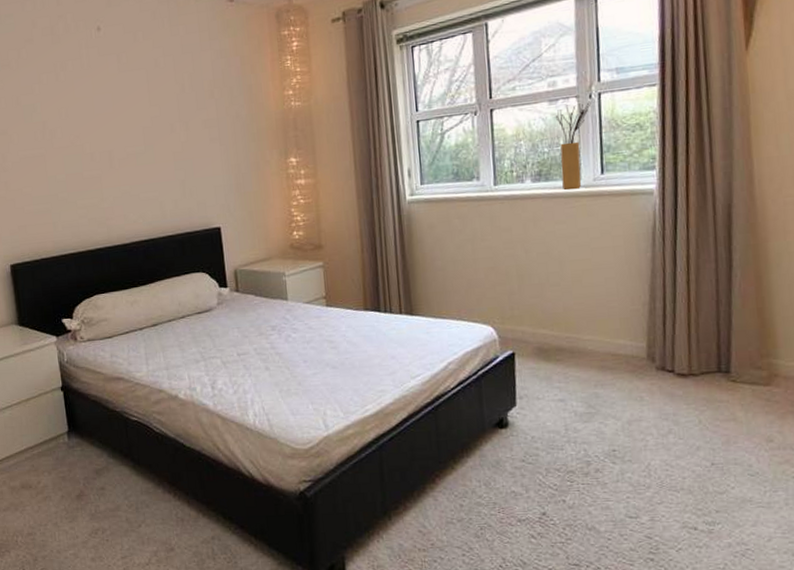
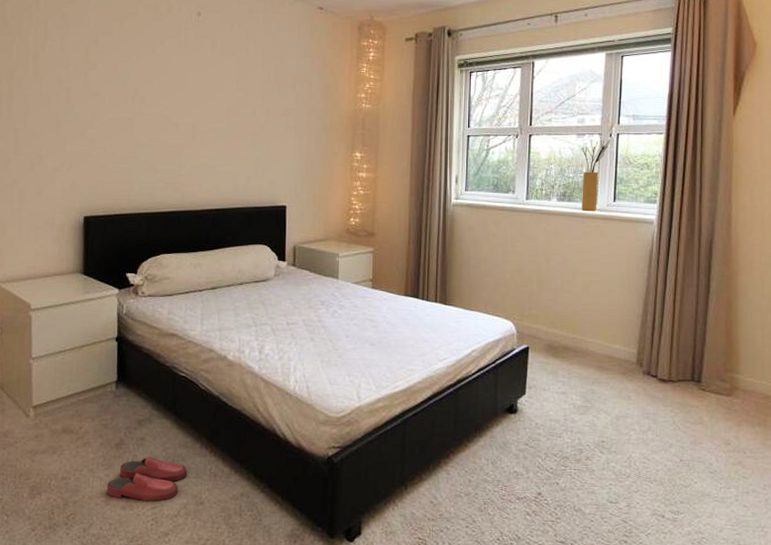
slippers: none [73,505,154,552] -> present [106,456,188,502]

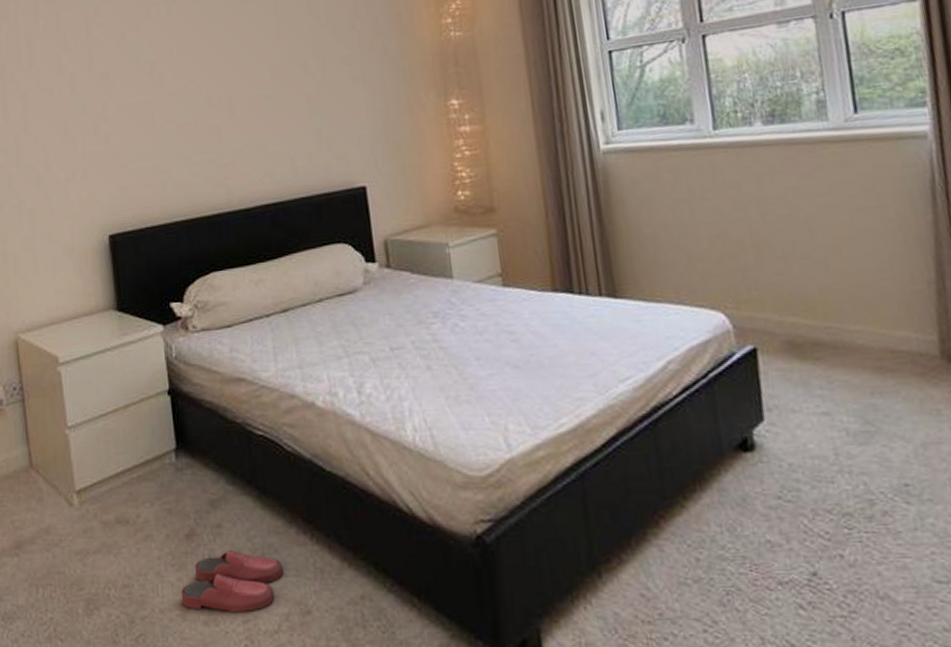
vase: present [581,139,611,212] -> none [787,22,834,135]

